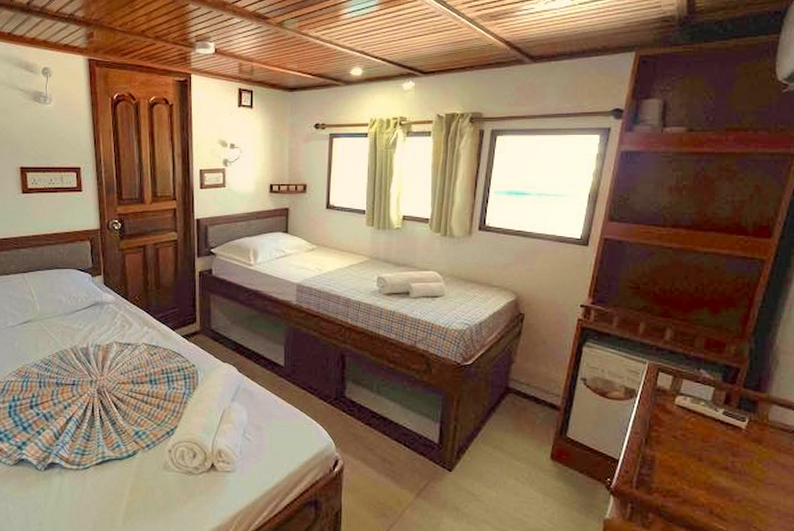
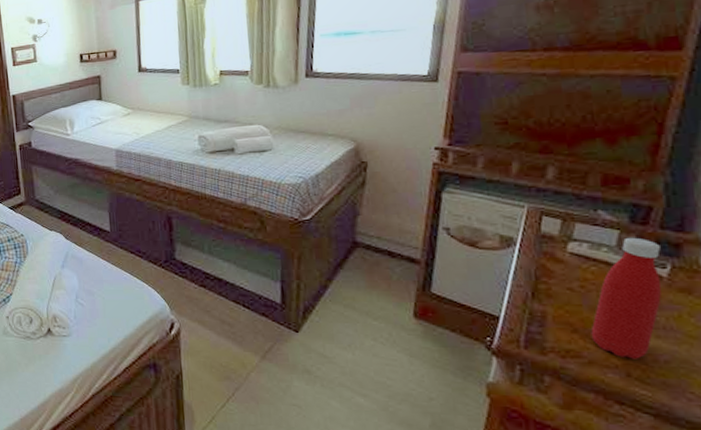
bottle: none [687,394,742,499] -> present [590,237,662,359]

